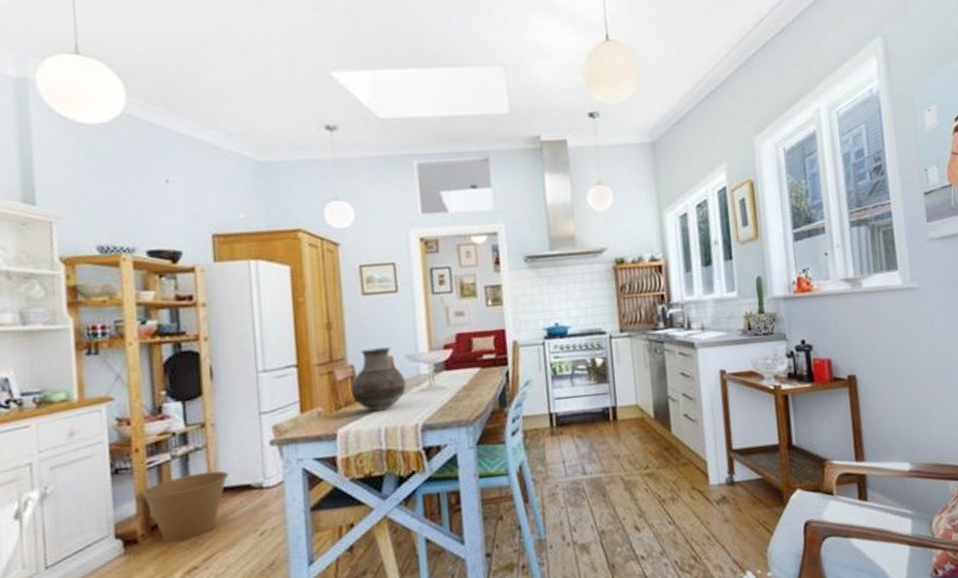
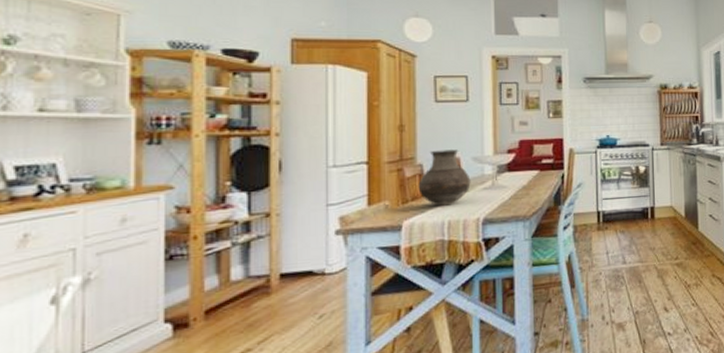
basket: present [142,471,229,542] -> none [197,258,291,326]

